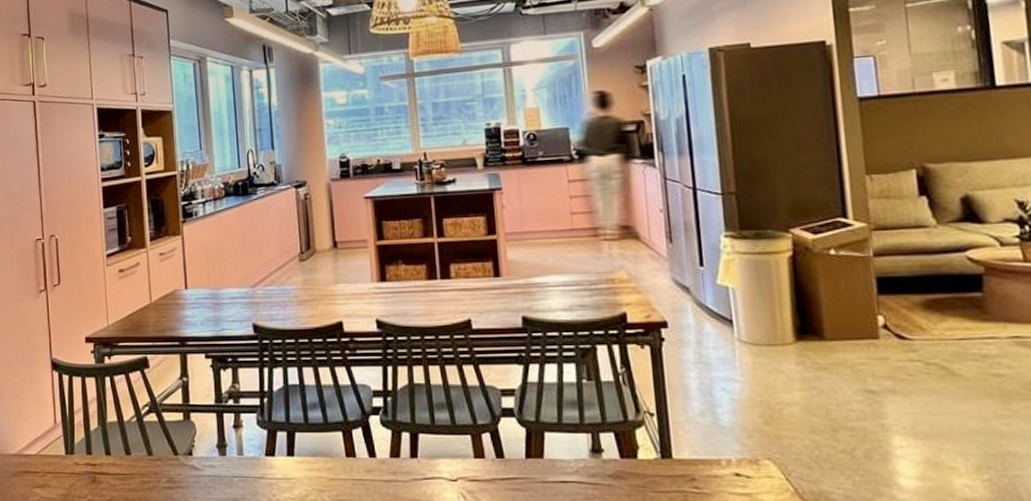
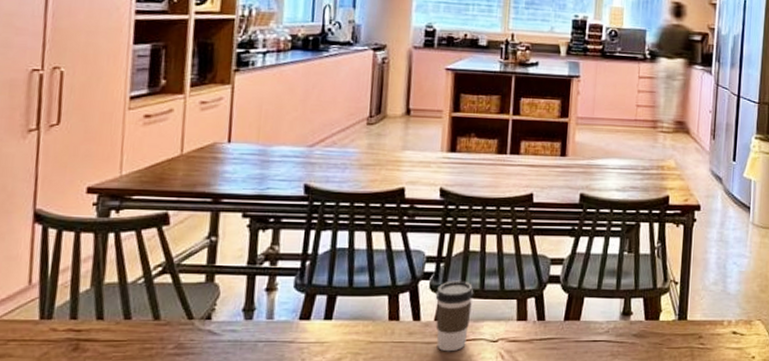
coffee cup: none [387,415,426,491] -> present [435,280,474,352]

